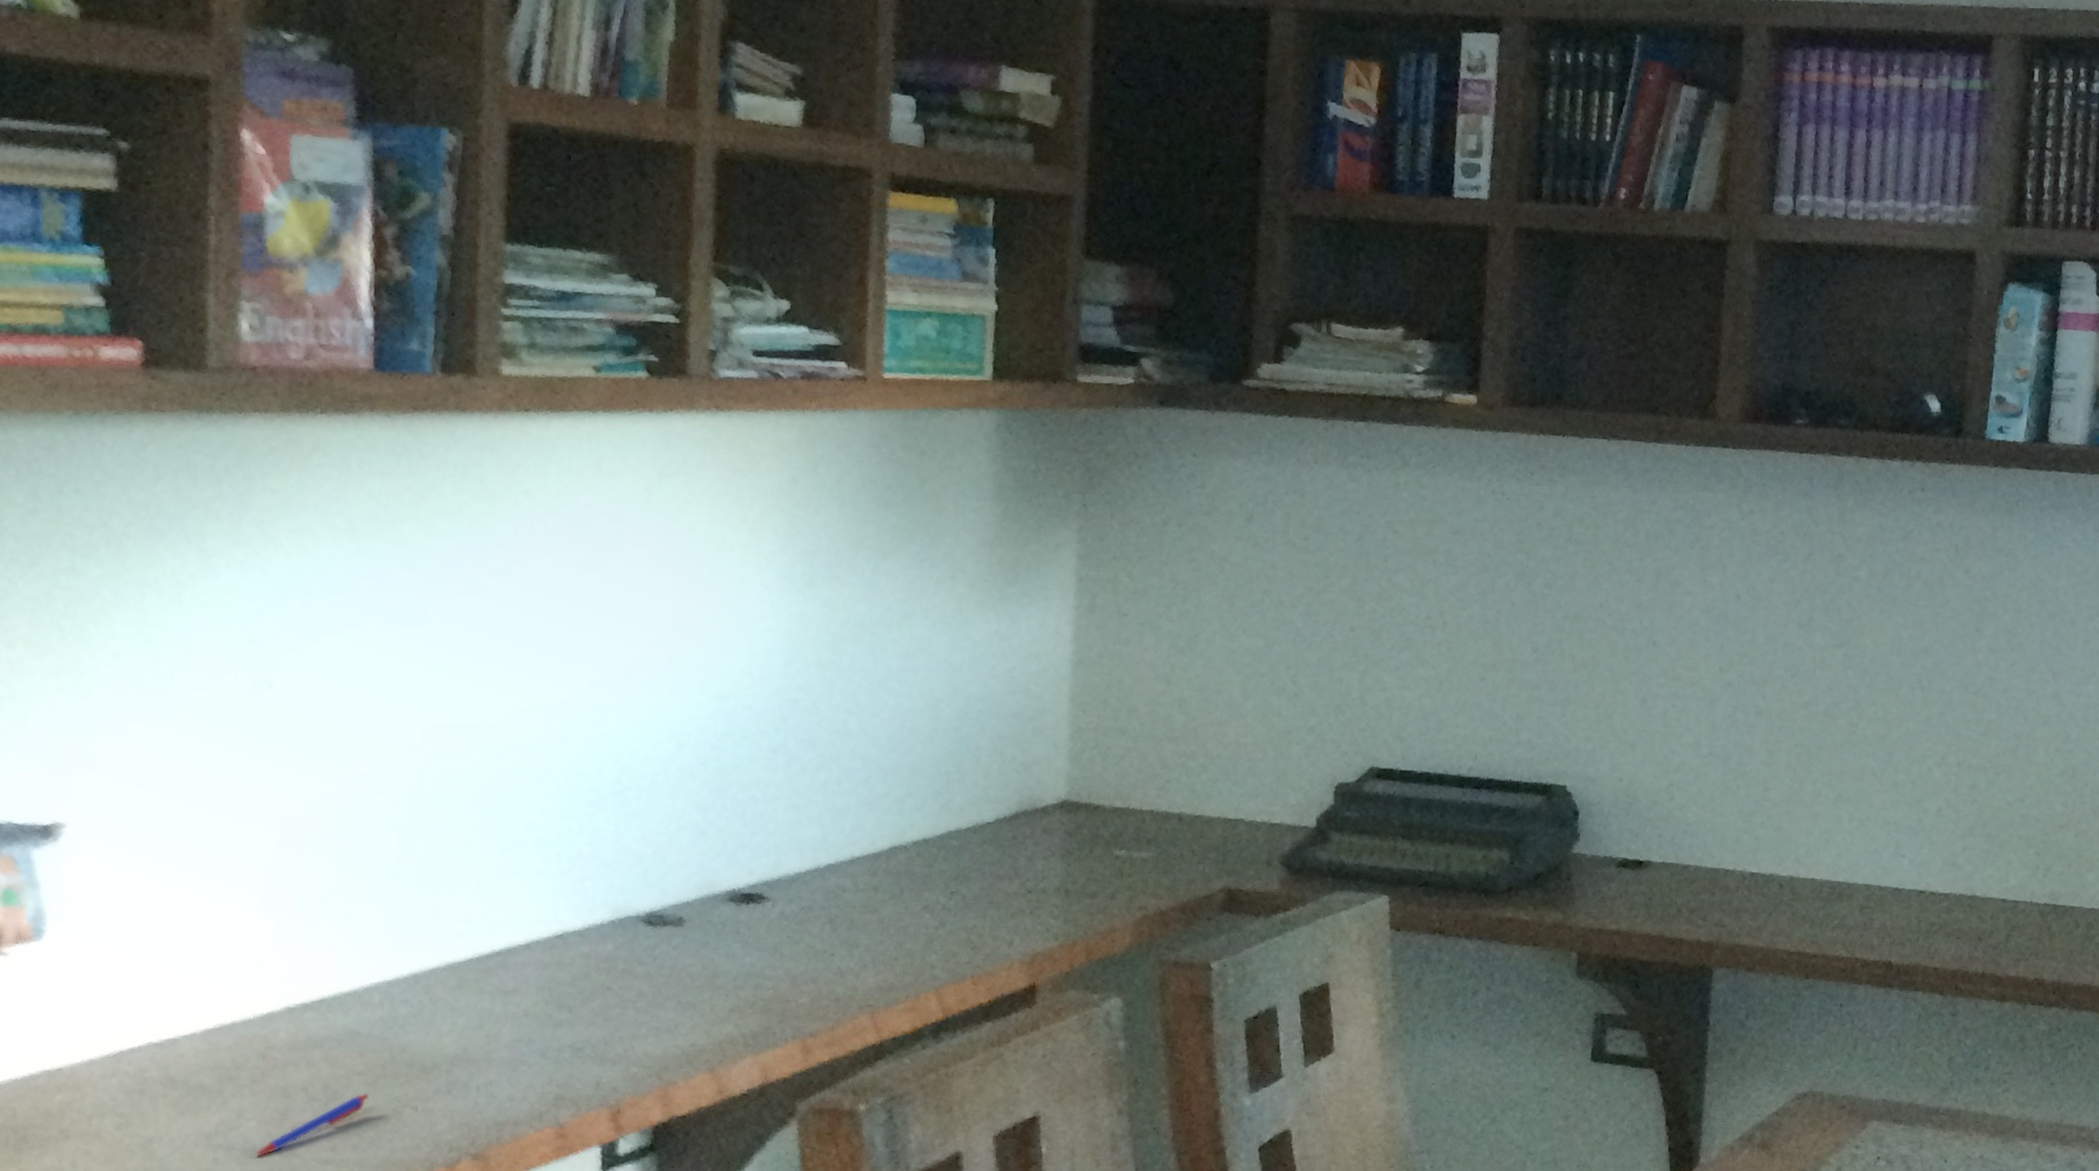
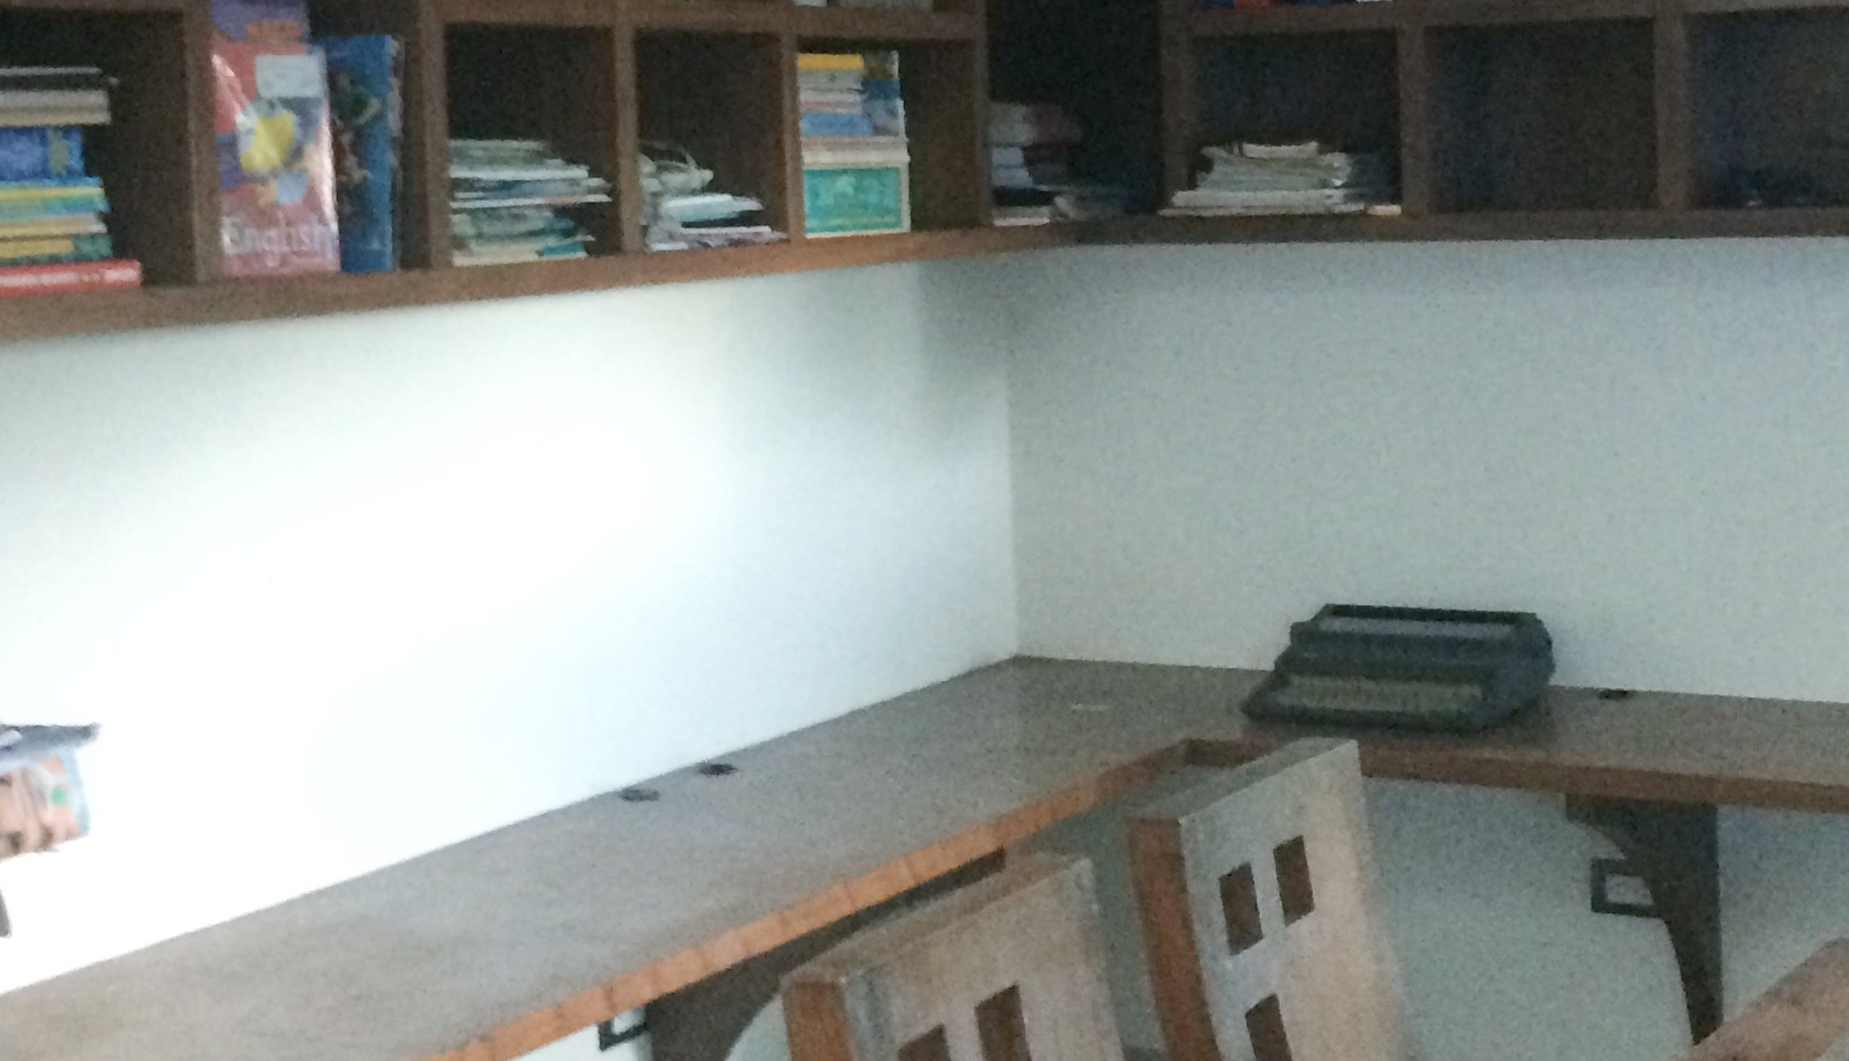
pen: present [253,1093,369,1159] -> none [283,976,382,1044]

